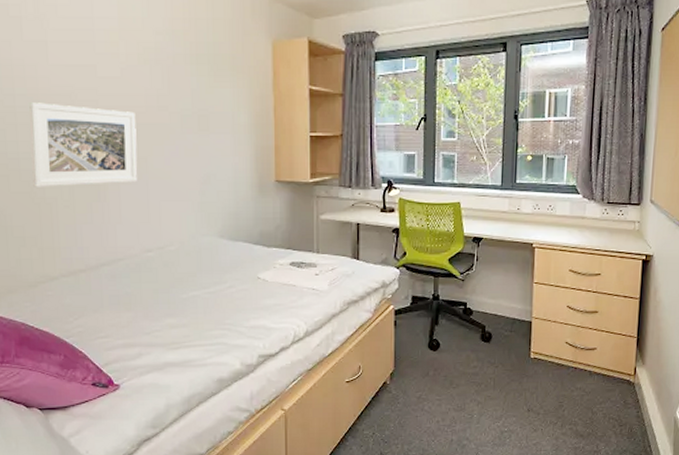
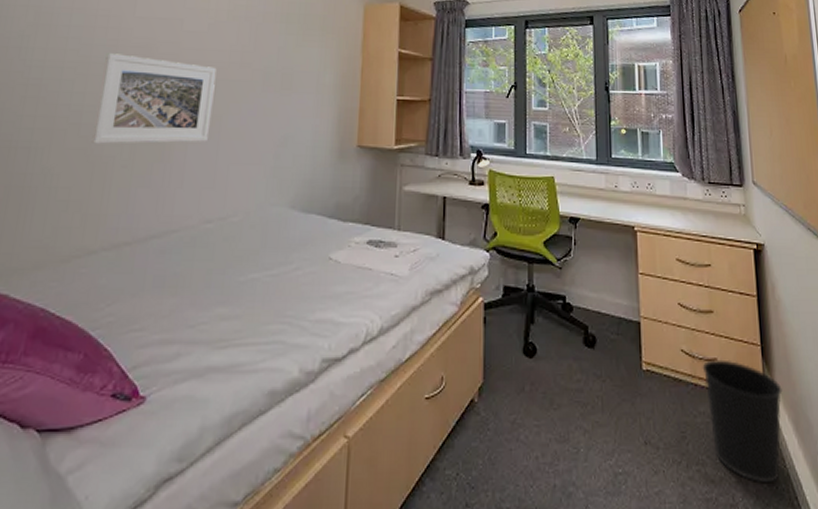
wastebasket: none [583,348,651,437] -> present [702,359,782,484]

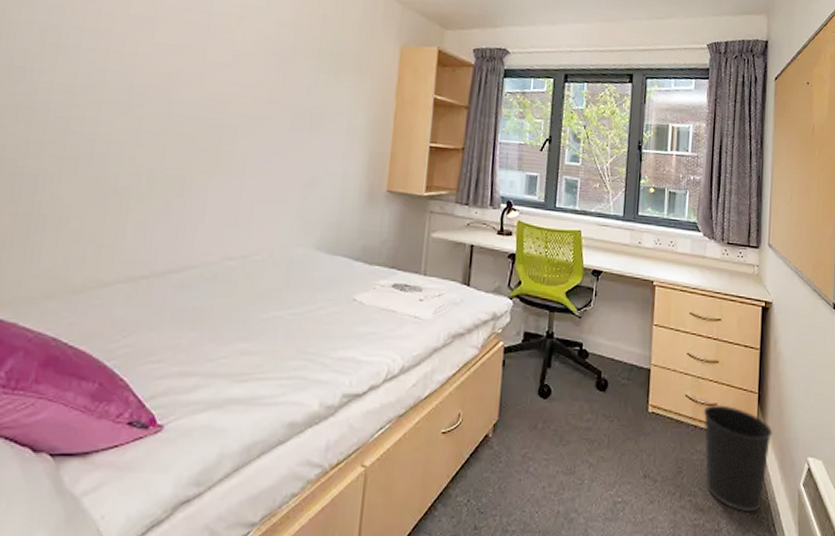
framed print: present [91,53,217,144] -> none [106,80,242,179]

